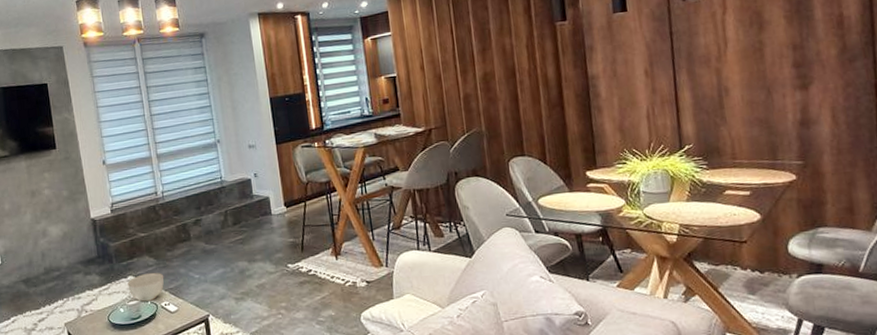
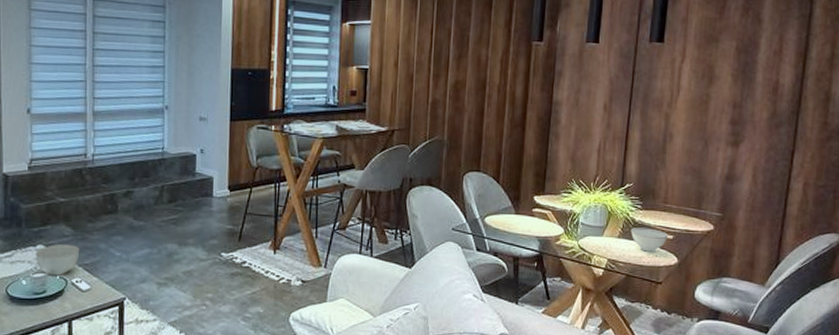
bowl: none [699,187,745,212] -> present [630,227,669,252]

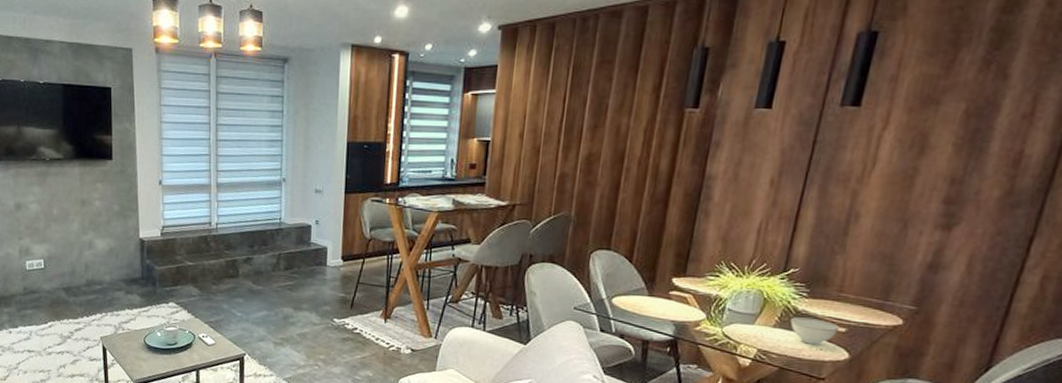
bowl: present [35,243,80,276] -> none [168,302,206,330]

